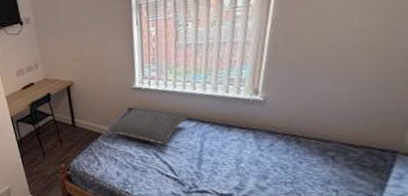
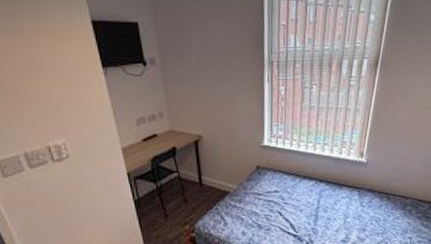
pillow: present [107,109,187,145] -> none [235,167,308,203]

